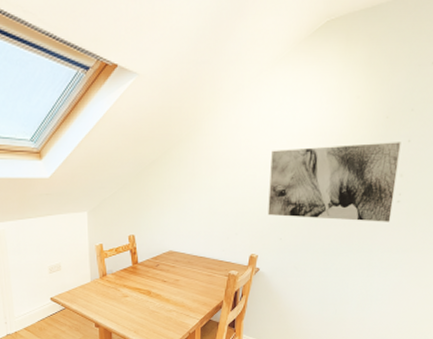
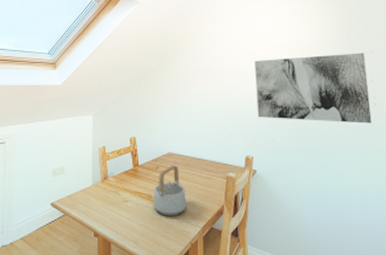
teapot: none [152,263,186,310] -> present [153,165,186,217]

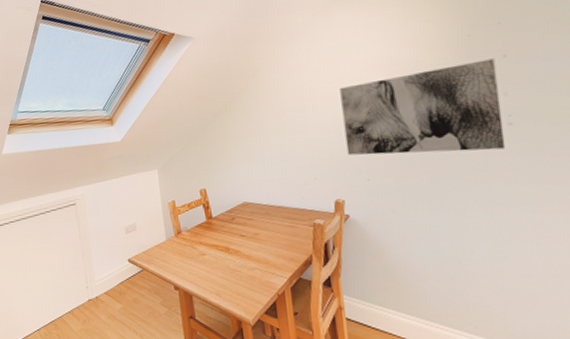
teapot: present [153,165,186,217] -> none [231,215,269,268]

